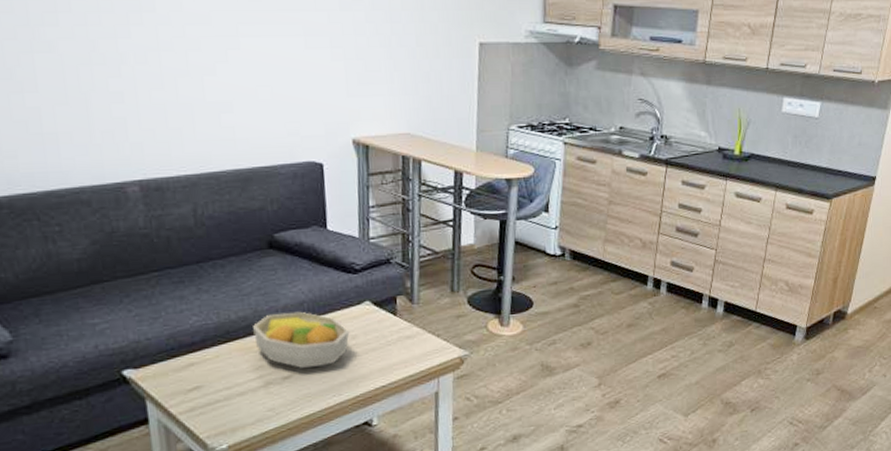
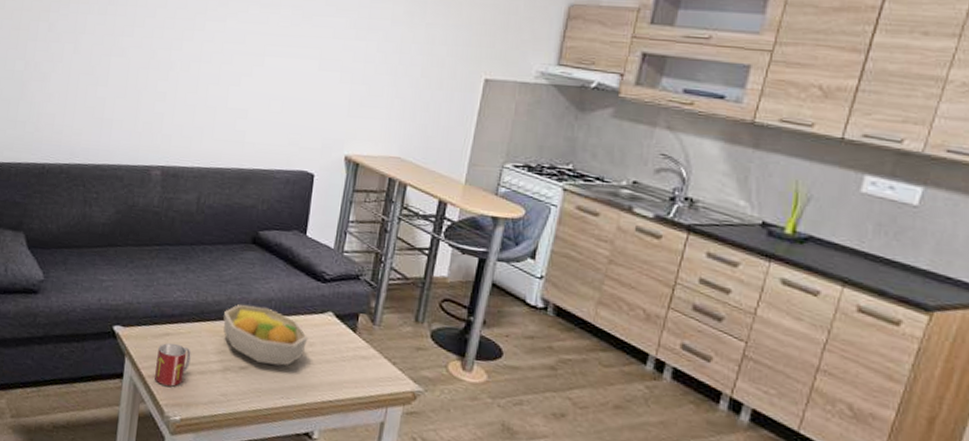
mug: none [184,371,226,418] -> present [155,342,191,387]

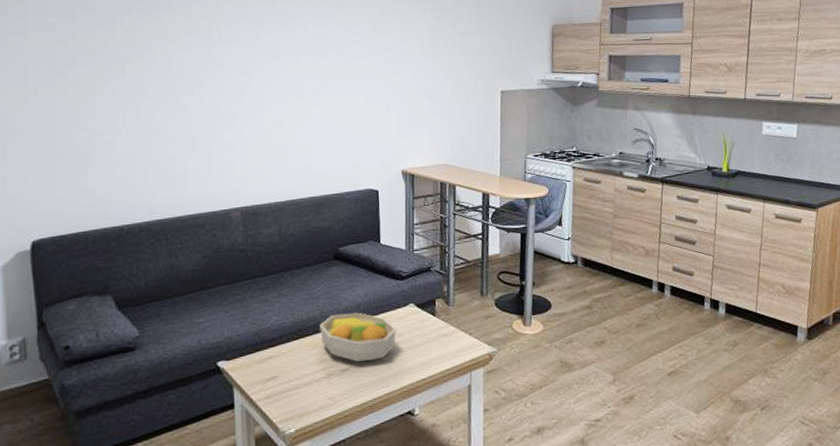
mug: present [155,342,191,387] -> none [264,363,296,405]

